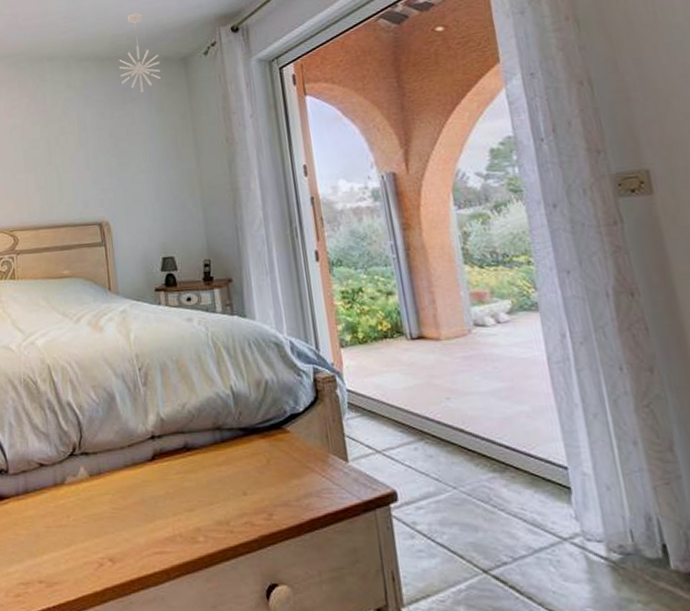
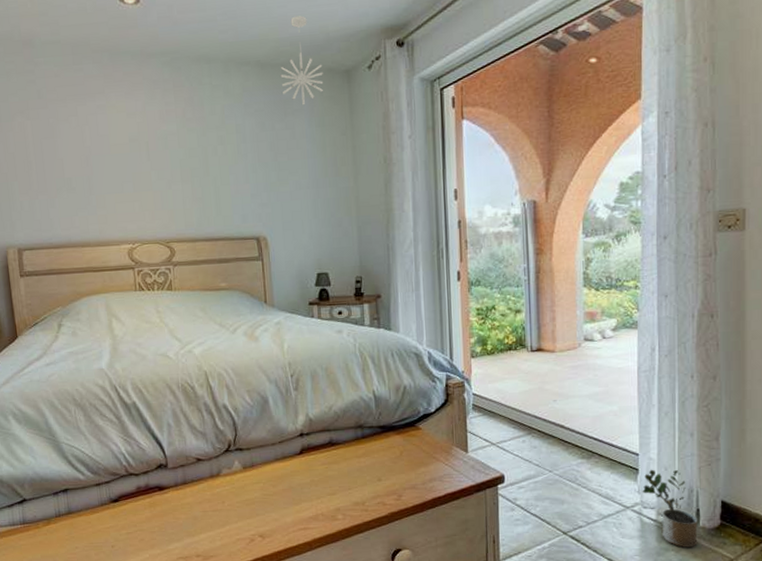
potted plant: none [580,488,673,599] -> present [642,469,698,548]

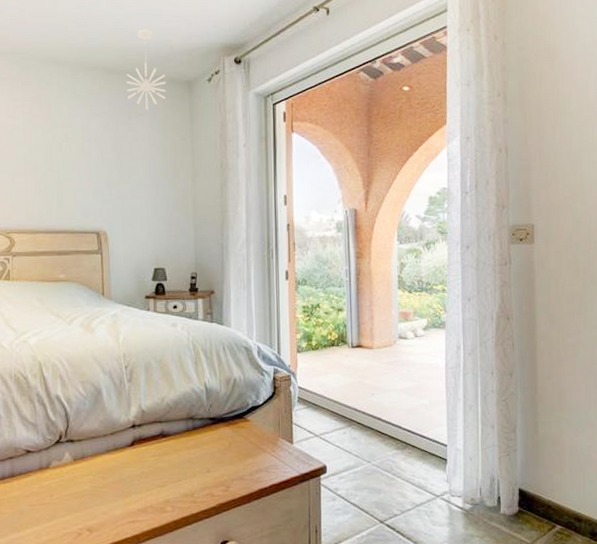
potted plant: present [642,469,698,548] -> none [450,459,499,534]

